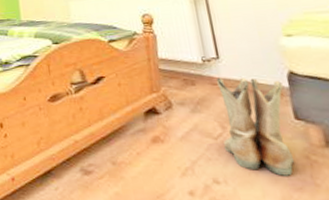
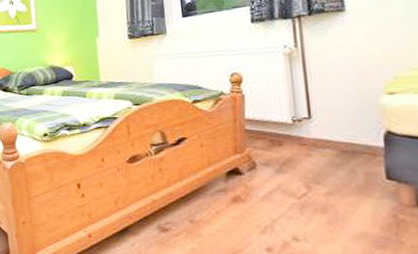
boots: present [215,77,294,176] -> none [305,137,379,234]

